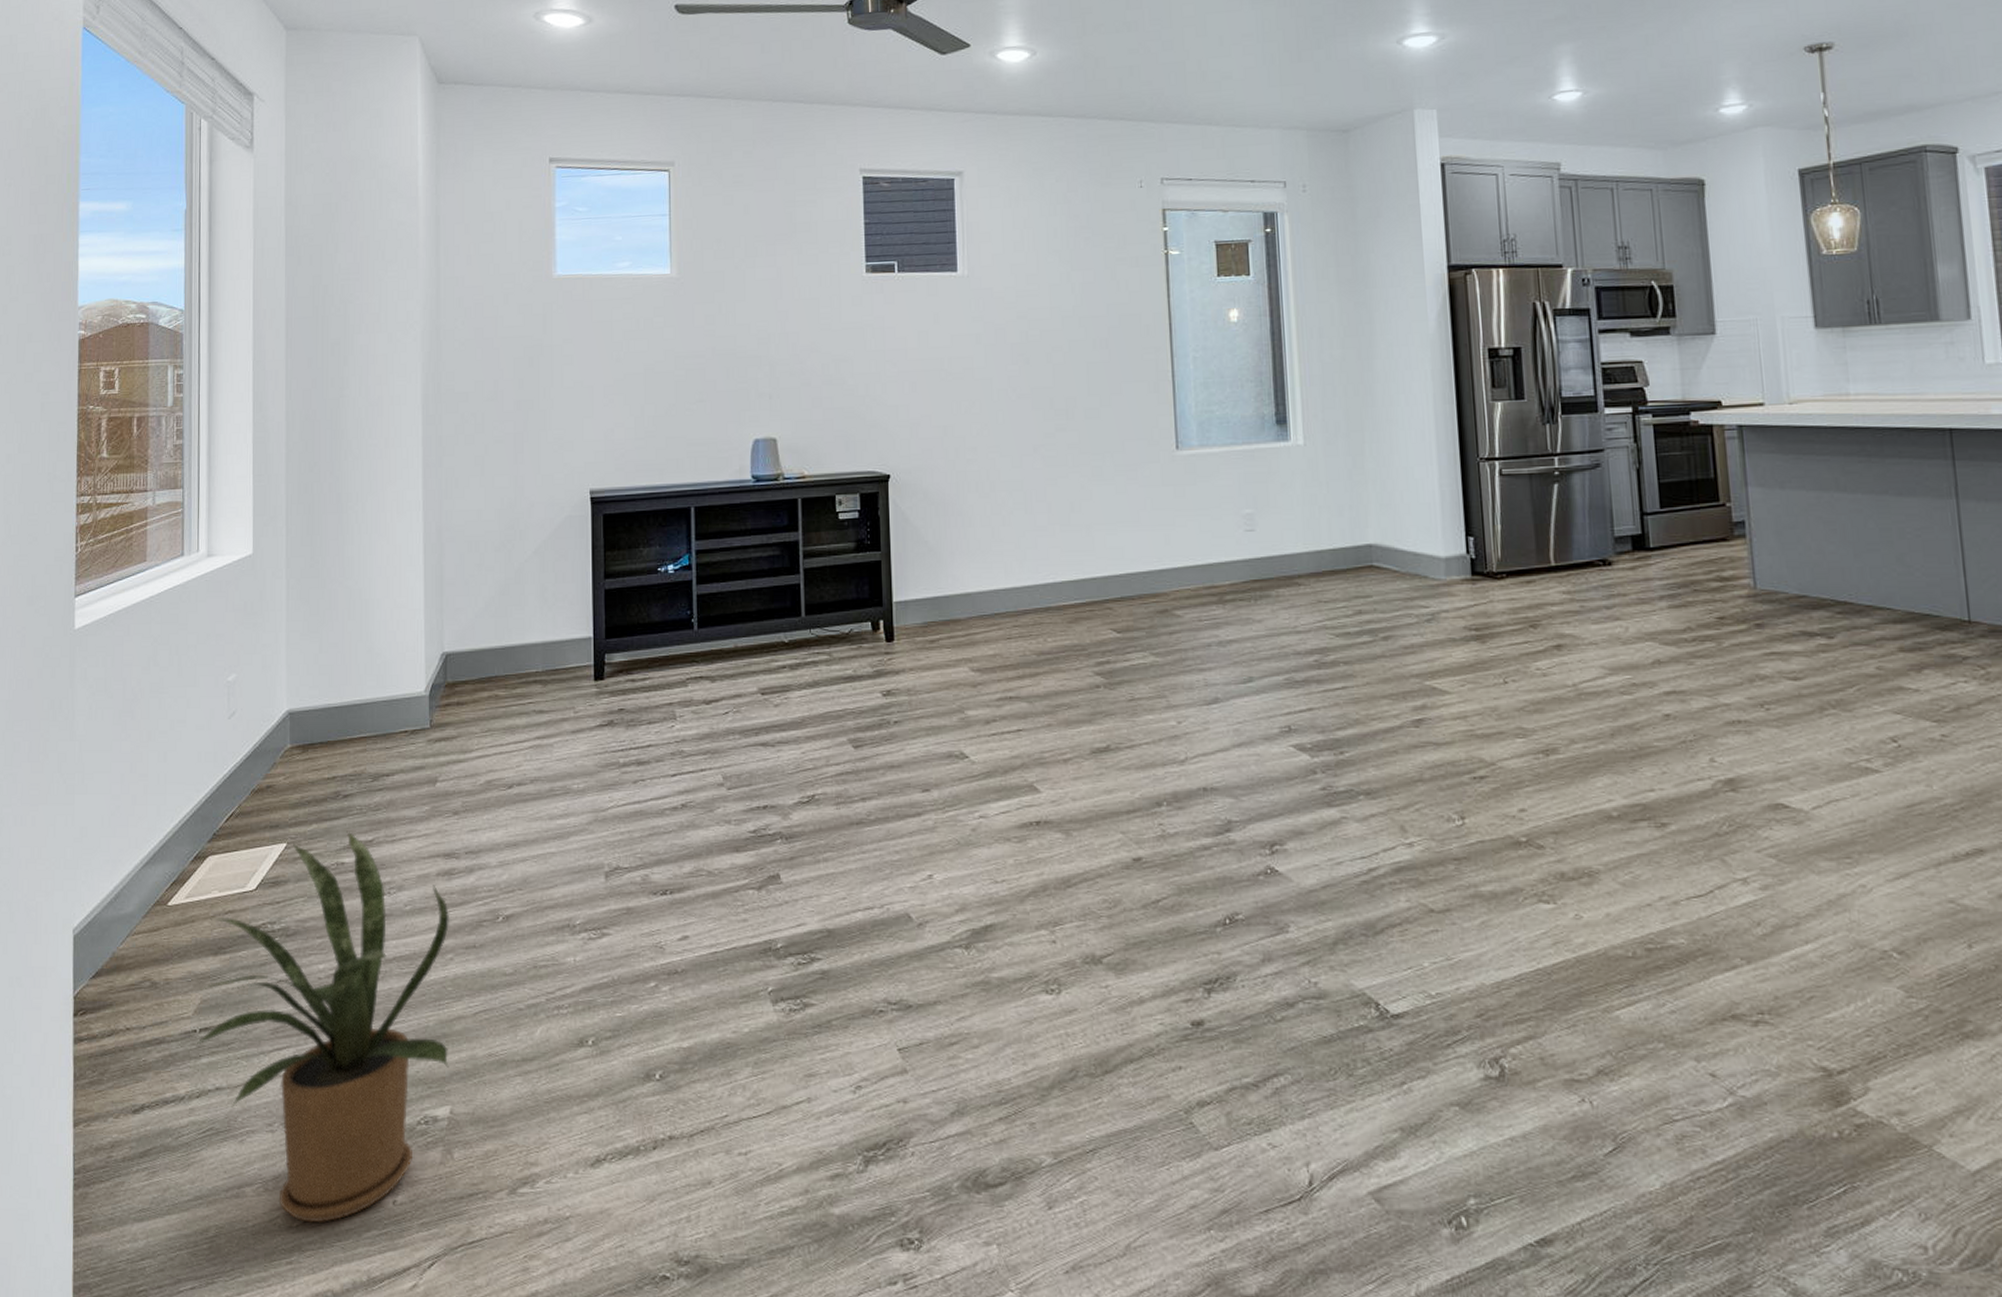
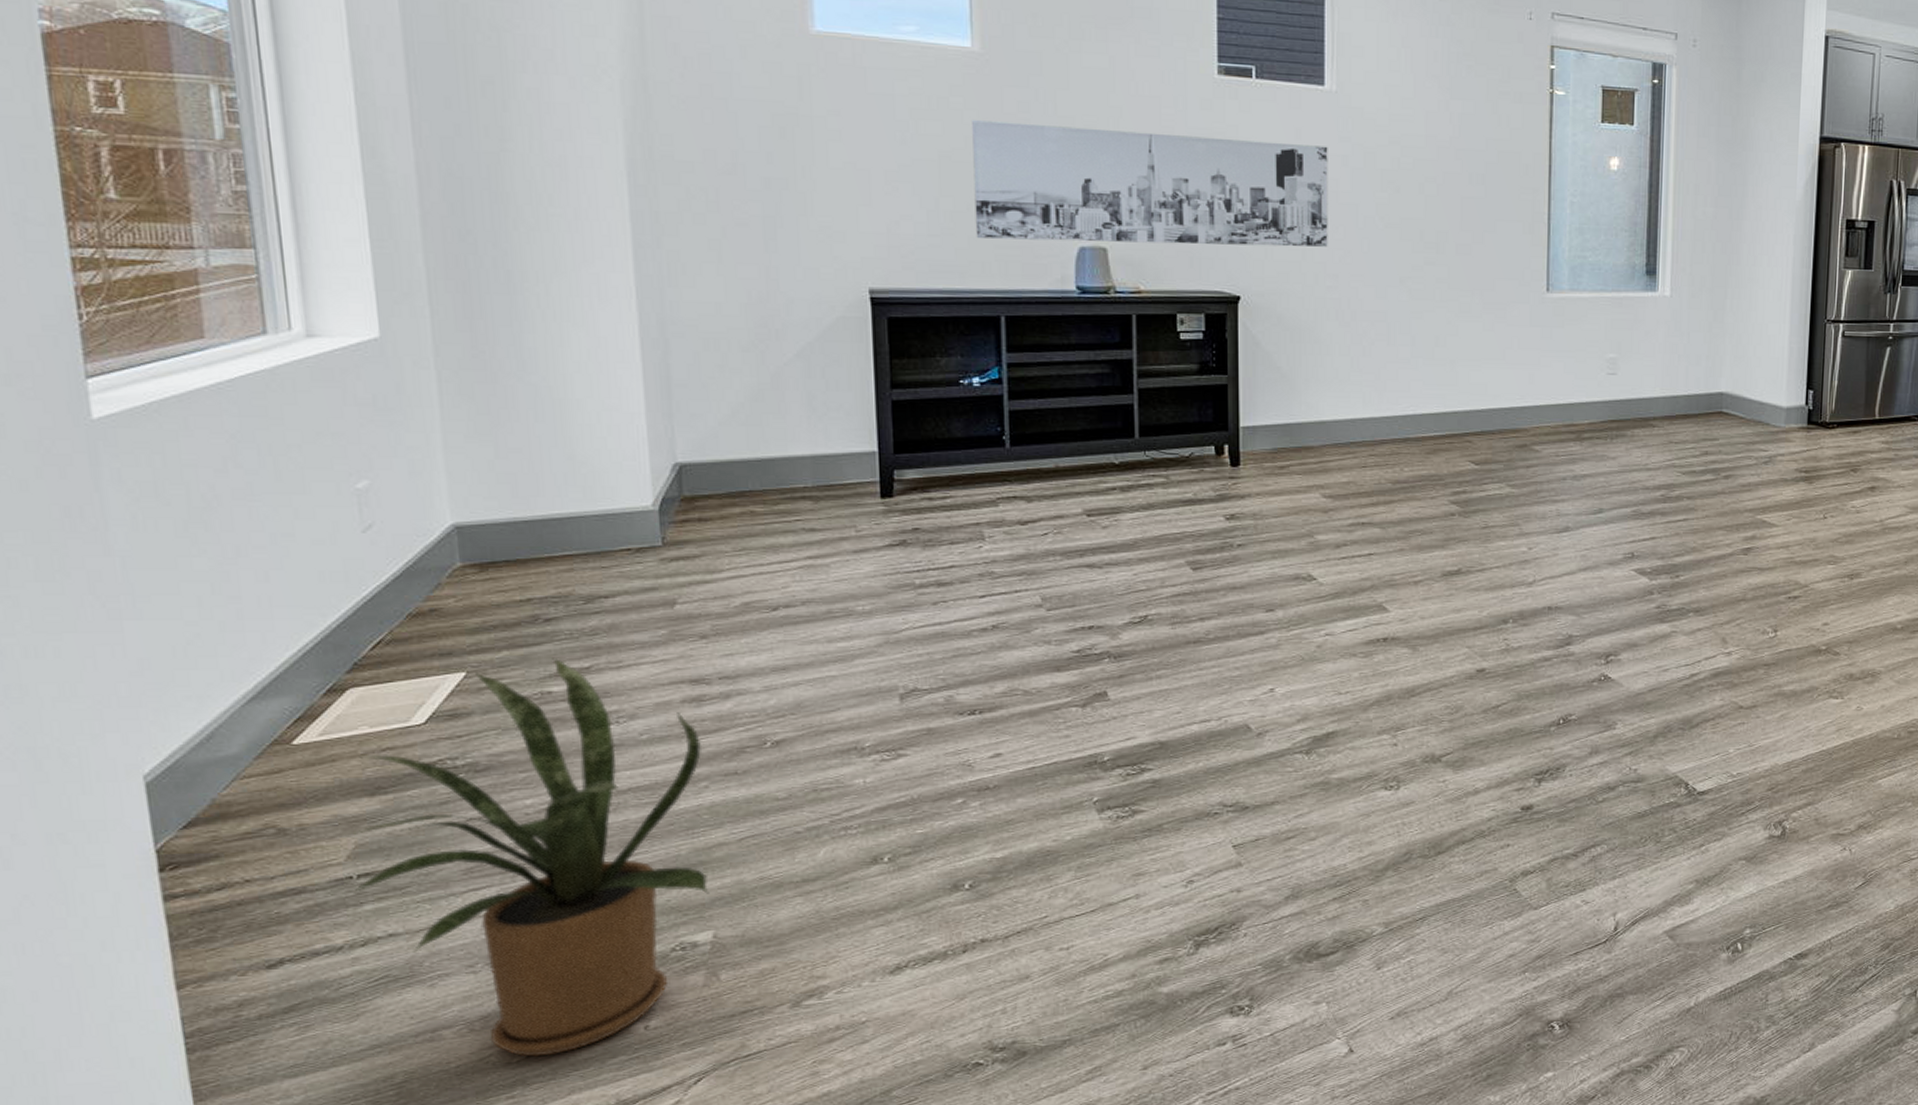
wall art: none [670,327,966,438] -> present [972,120,1328,247]

